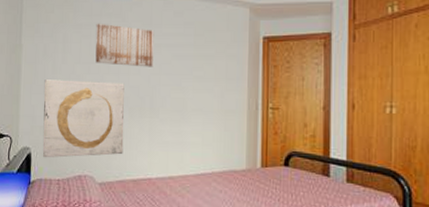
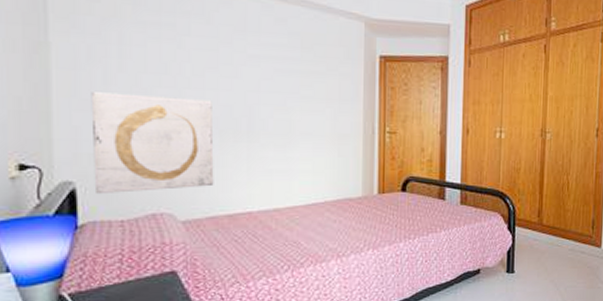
wall art: present [95,23,154,67] -> none [167,22,250,83]

